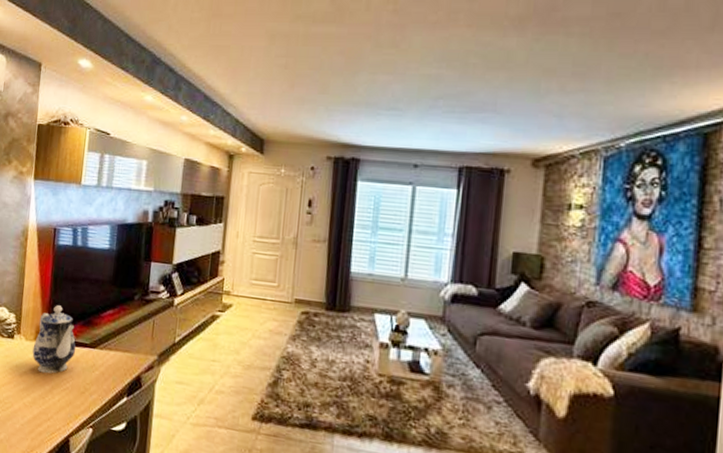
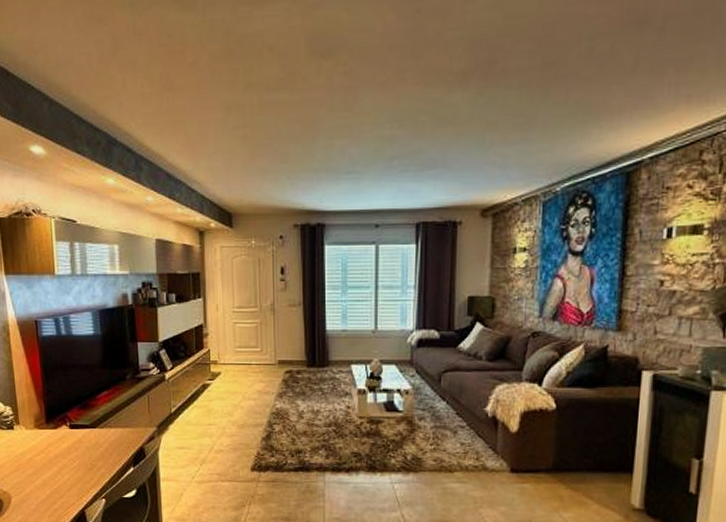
teapot: present [32,305,76,374] -> none [34,393,78,457]

